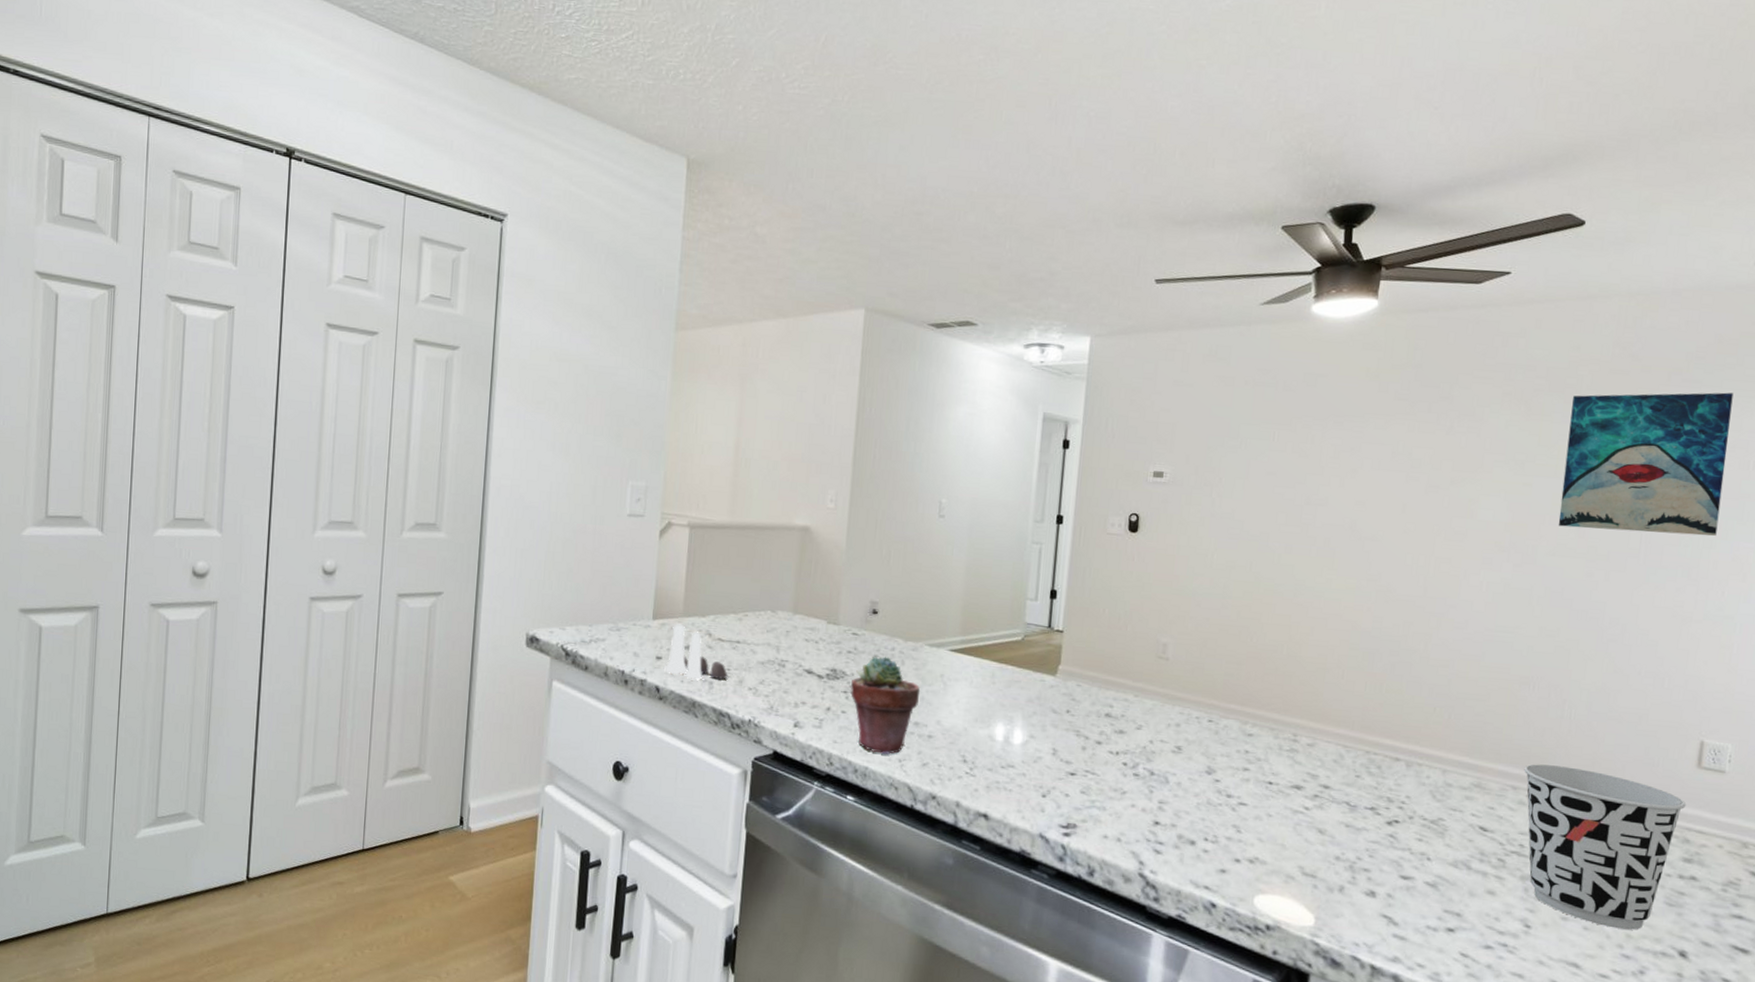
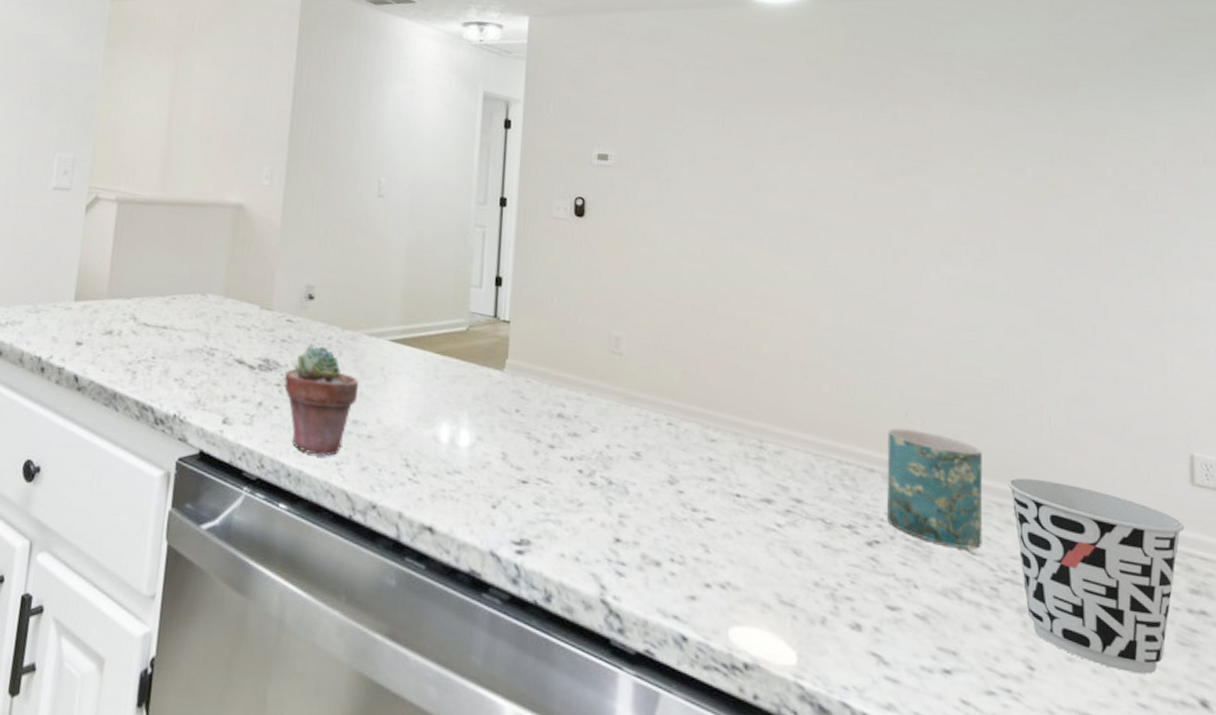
salt and pepper shaker set: present [664,624,728,680] -> none [84,306,153,369]
mug: none [1408,721,1503,827] -> present [886,428,983,550]
wall art: present [1558,392,1734,536] -> none [1014,85,1176,233]

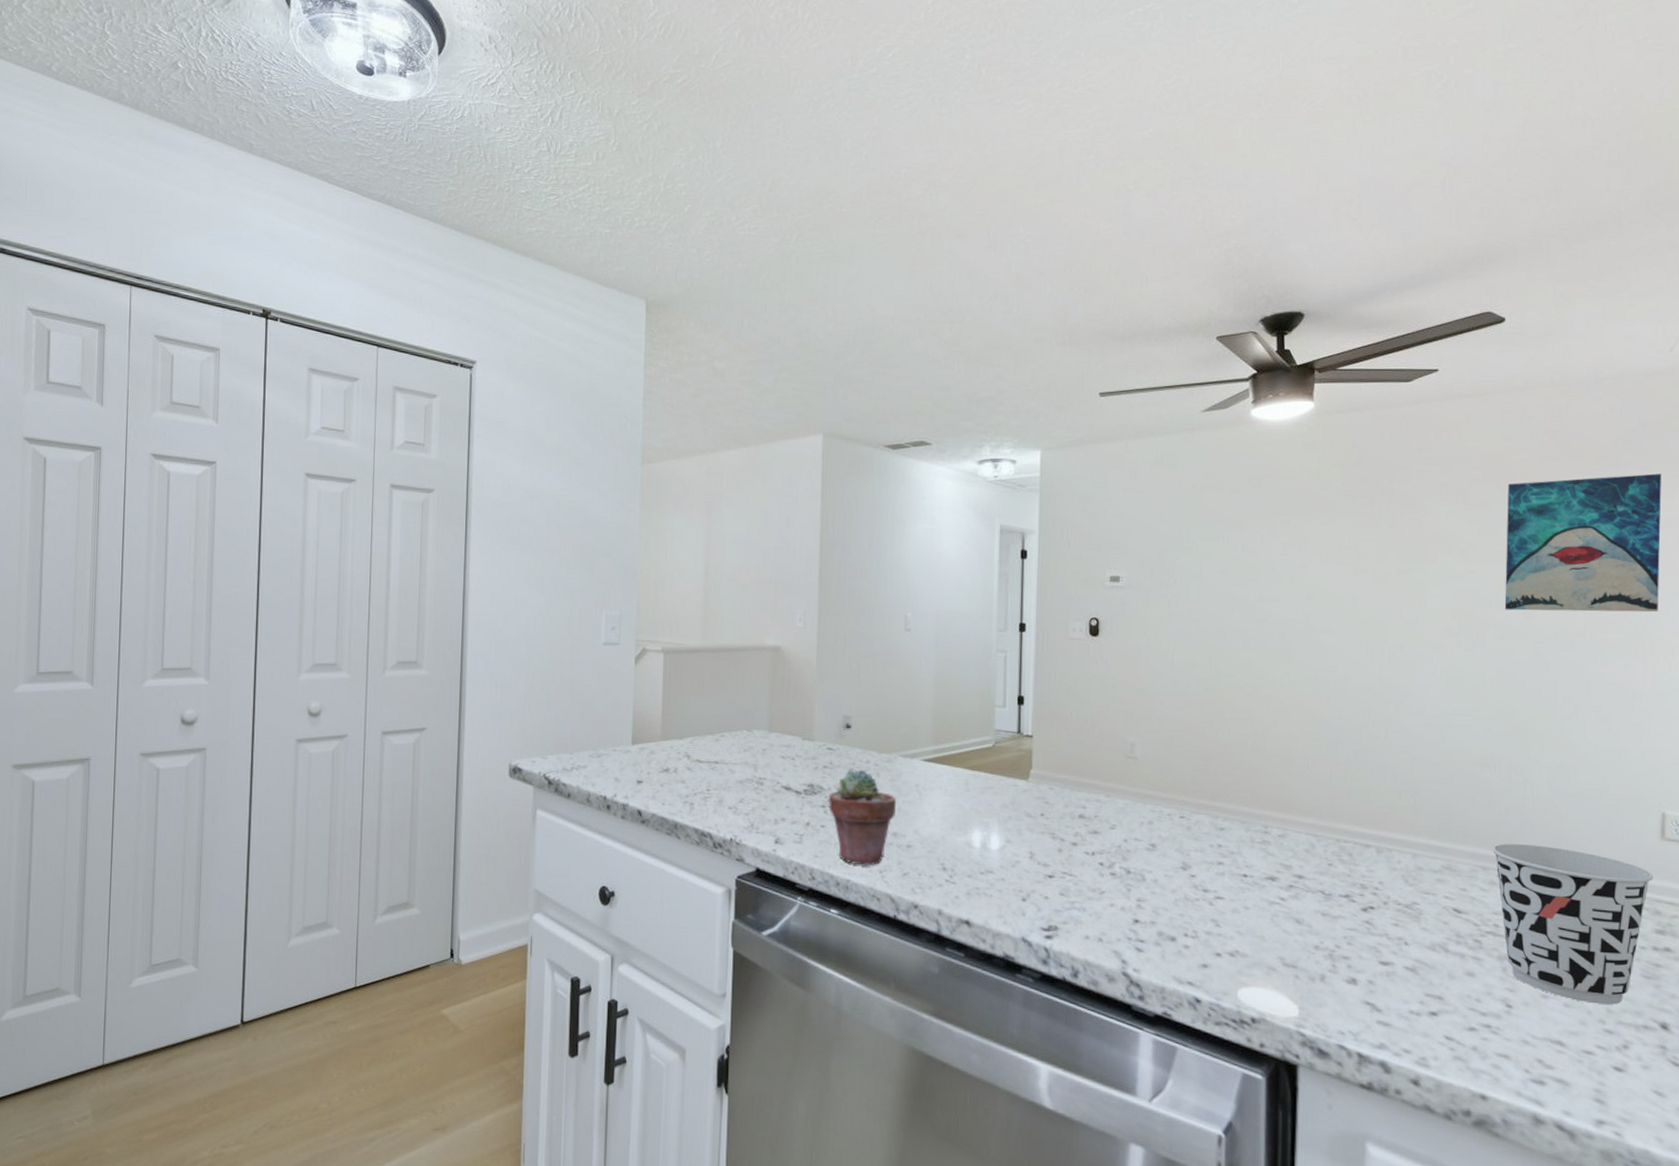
mug: present [886,428,983,550] -> none [1380,806,1469,909]
wall art: none [1014,85,1176,233] -> present [1504,473,1662,613]

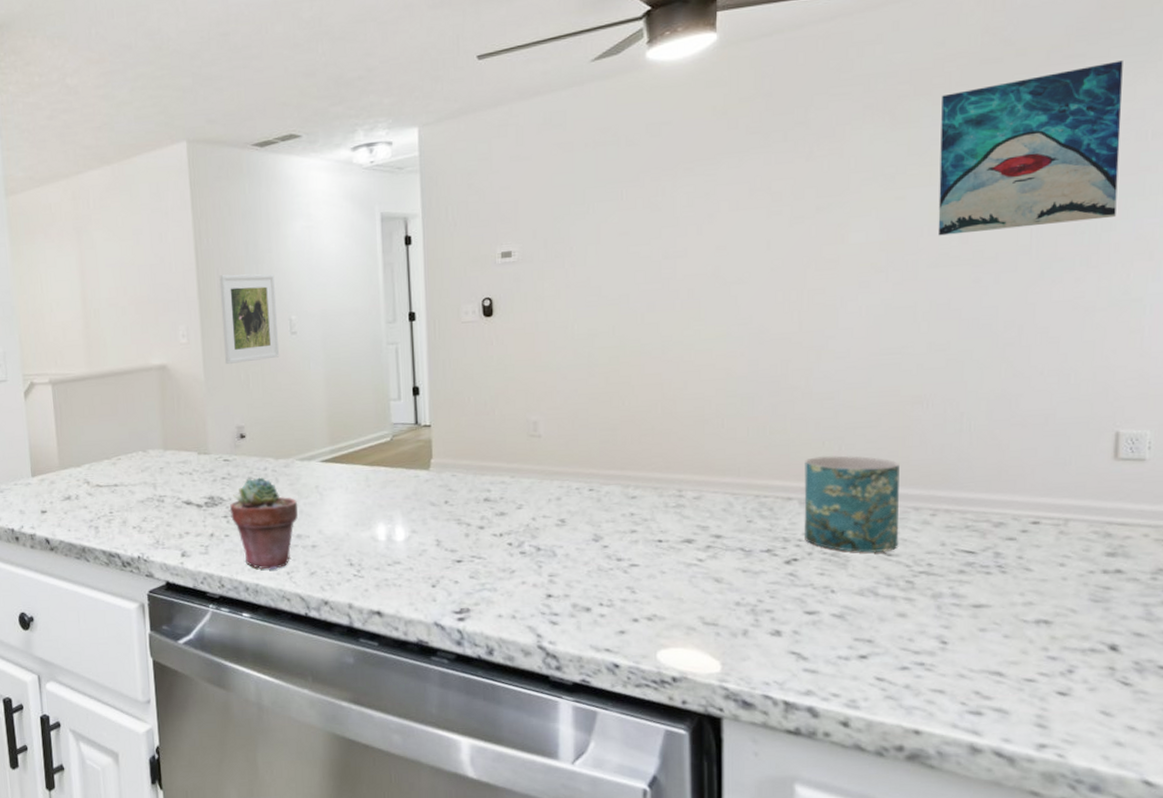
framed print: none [838,565,894,653] -> present [219,273,280,364]
mug: none [1380,806,1469,909] -> present [804,455,900,553]
cup: present [1492,844,1654,1005] -> none [925,479,1105,633]

